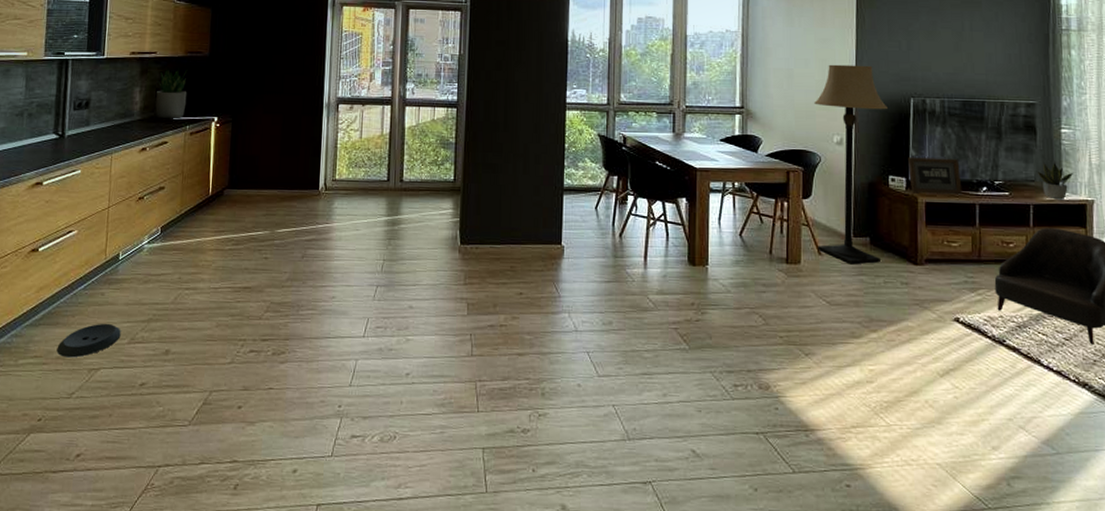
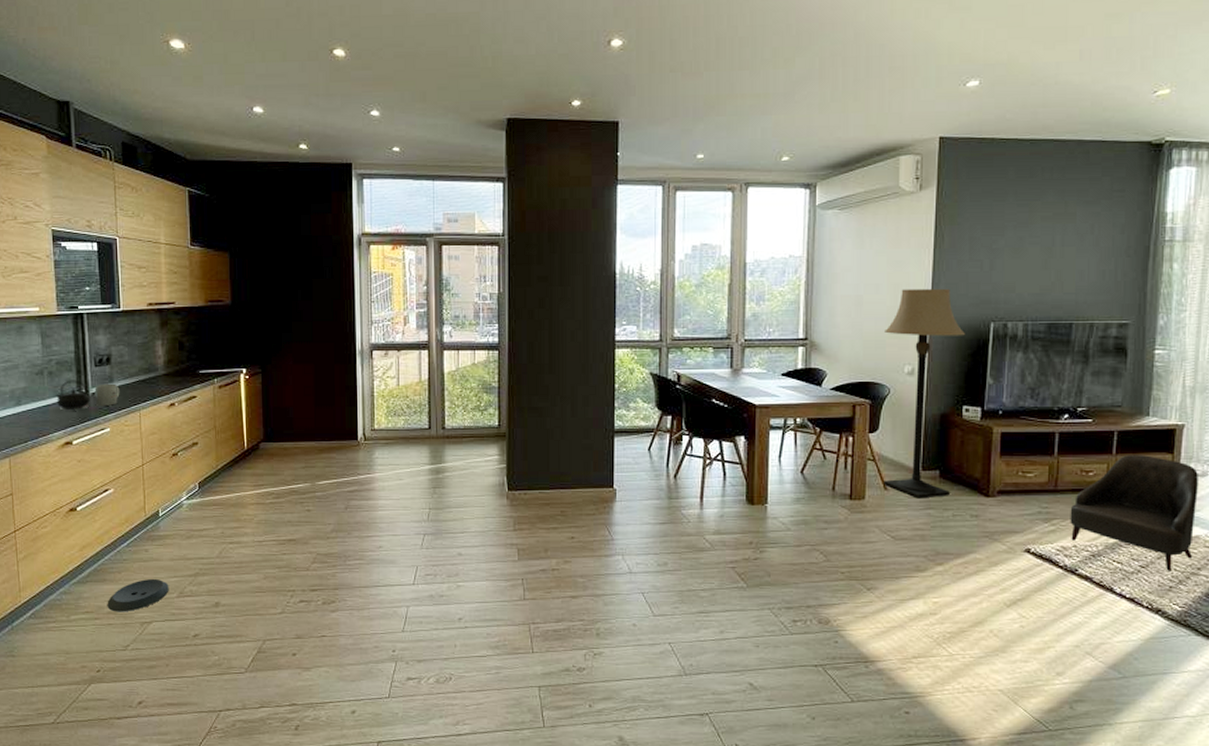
kettle: none [32,122,66,151] -> present [56,380,91,409]
mug: none [70,127,95,148] -> present [95,383,120,406]
planter: present [155,67,188,118] -> none [178,317,212,371]
picture frame: present [908,157,963,195] -> none [985,385,1042,424]
potted plant: present [1037,162,1074,200] -> none [1124,385,1165,425]

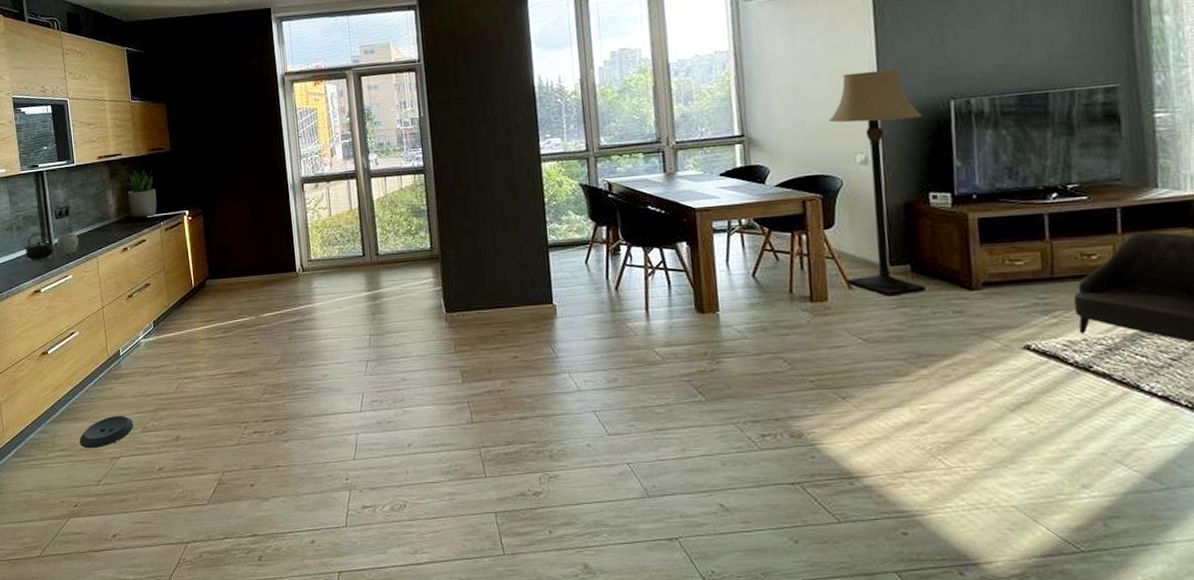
planter: none [178,317,212,371] -> present [126,165,157,217]

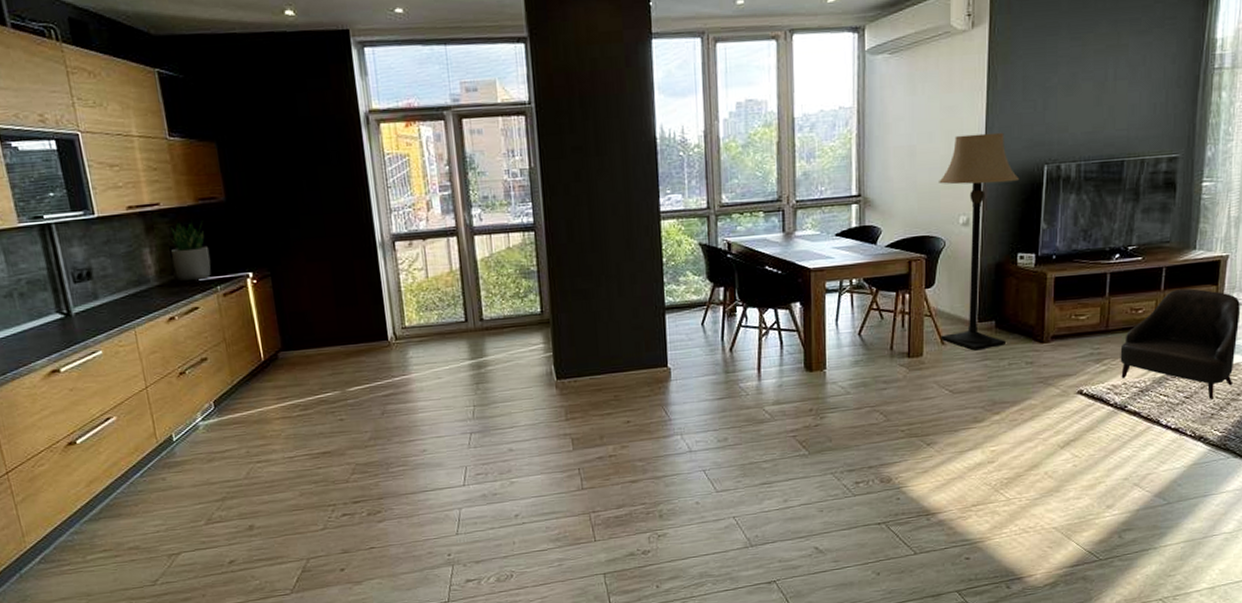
kettle: present [24,232,54,261] -> none [32,299,75,334]
mug: present [57,233,79,255] -> none [77,300,109,327]
robot vacuum: present [79,415,134,449] -> none [126,507,196,547]

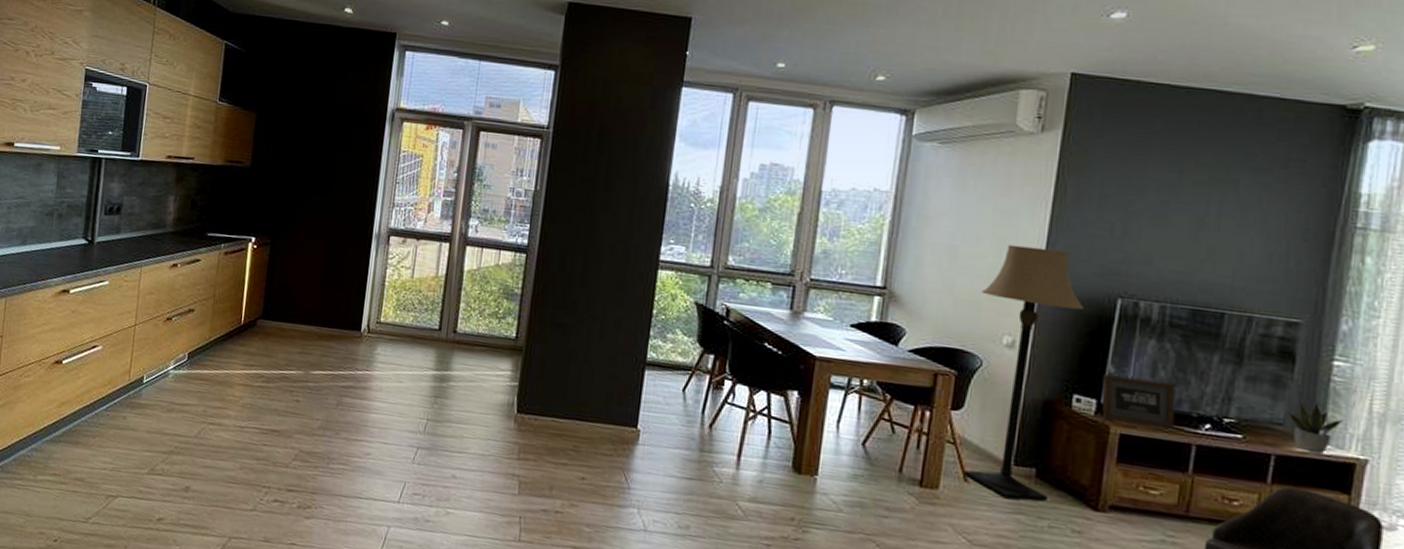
planter: present [167,218,212,281] -> none [189,177,226,235]
picture frame: none [1039,227,1094,269] -> present [1101,374,1176,431]
potted plant: none [1173,219,1211,259] -> present [1288,402,1344,454]

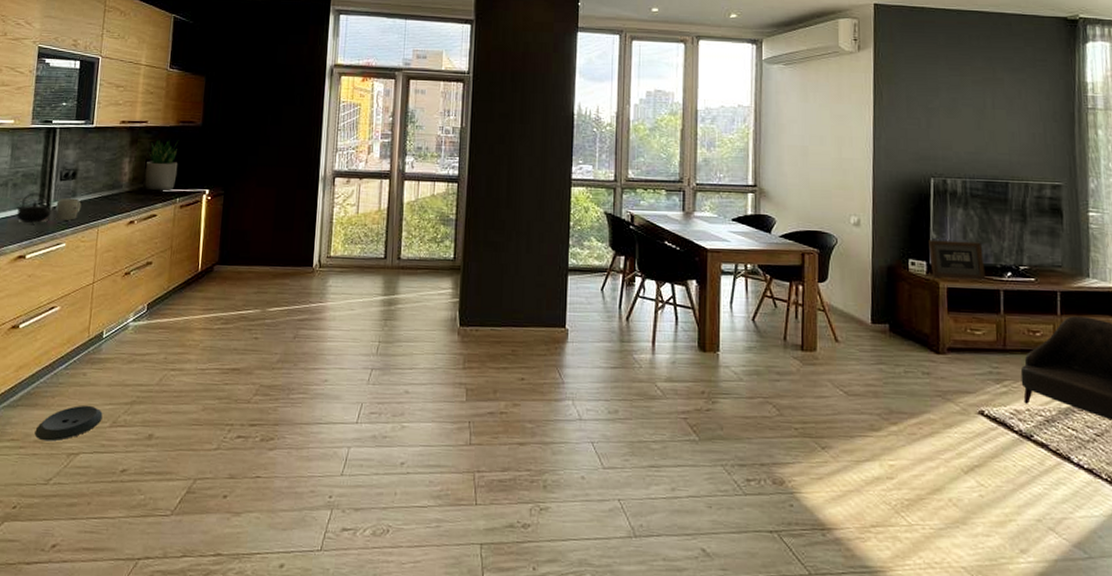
kettle: none [61,225,95,257] -> present [16,192,51,223]
robot vacuum: none [75,448,141,481] -> present [34,405,103,441]
mug: none [99,234,125,258] -> present [55,198,82,221]
planter: none [189,177,226,235] -> present [144,137,179,190]
lamp: present [963,244,1084,502] -> none [830,142,907,353]
potted plant: present [1288,402,1344,454] -> none [1064,247,1103,287]

